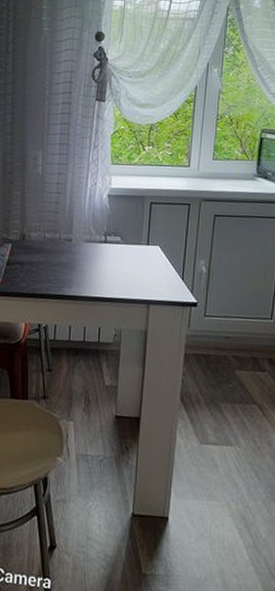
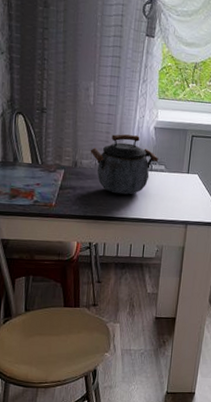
kettle: none [38,204,114,270] -> present [90,134,159,195]

